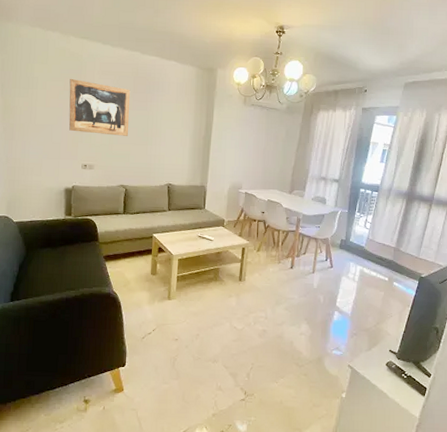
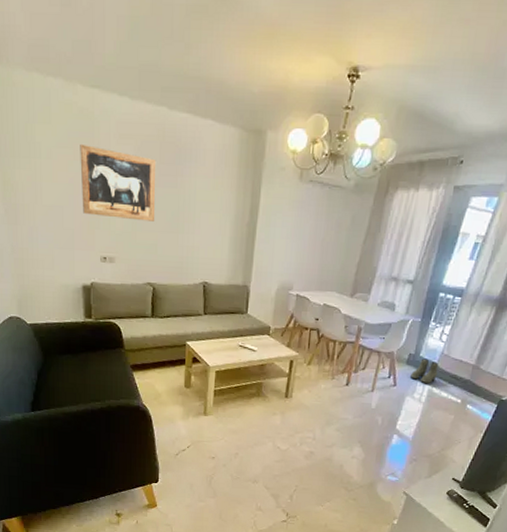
boots: none [344,243,366,265] -> present [410,358,439,384]

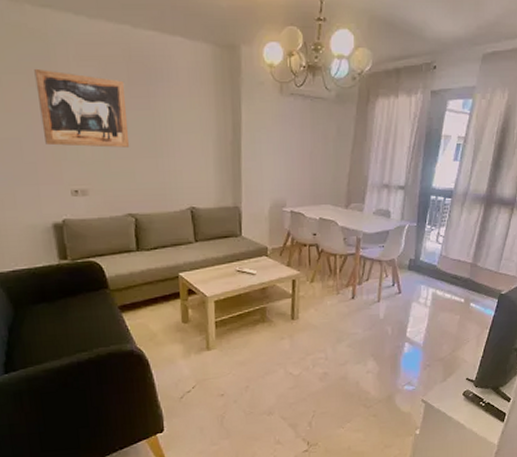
boots: present [410,358,439,384] -> none [414,262,439,288]

